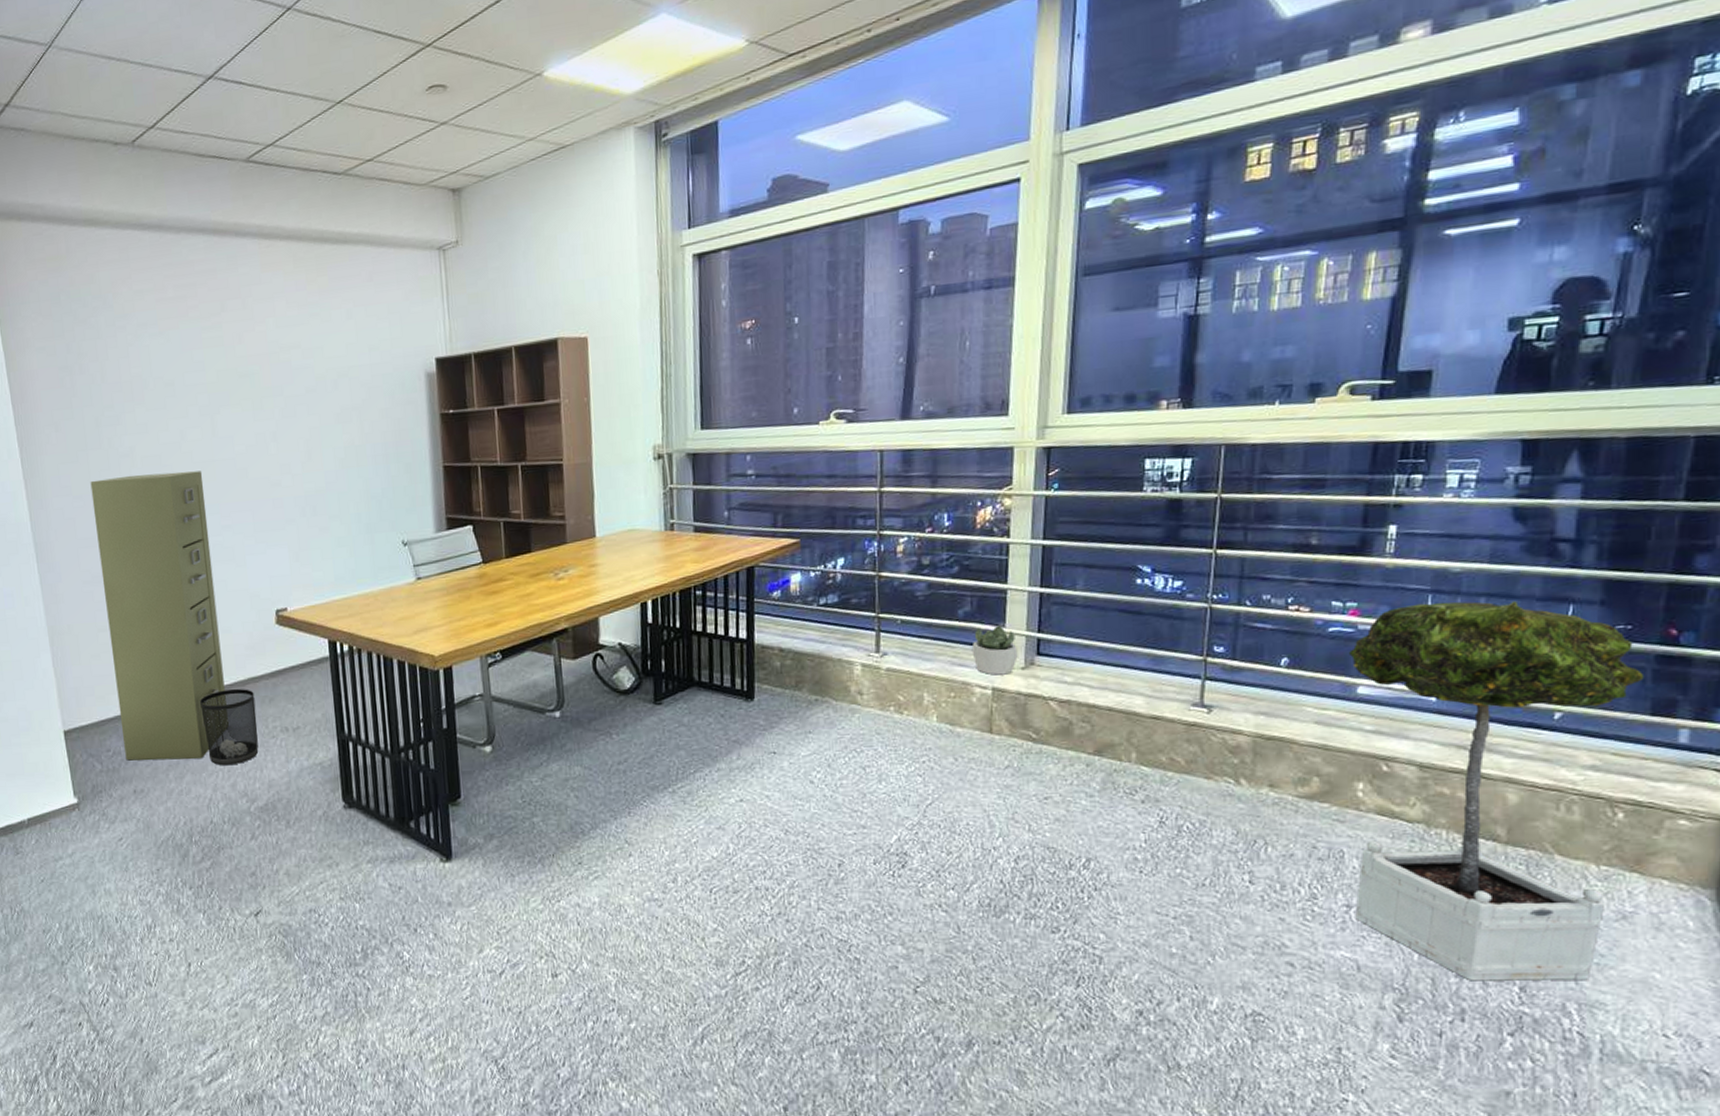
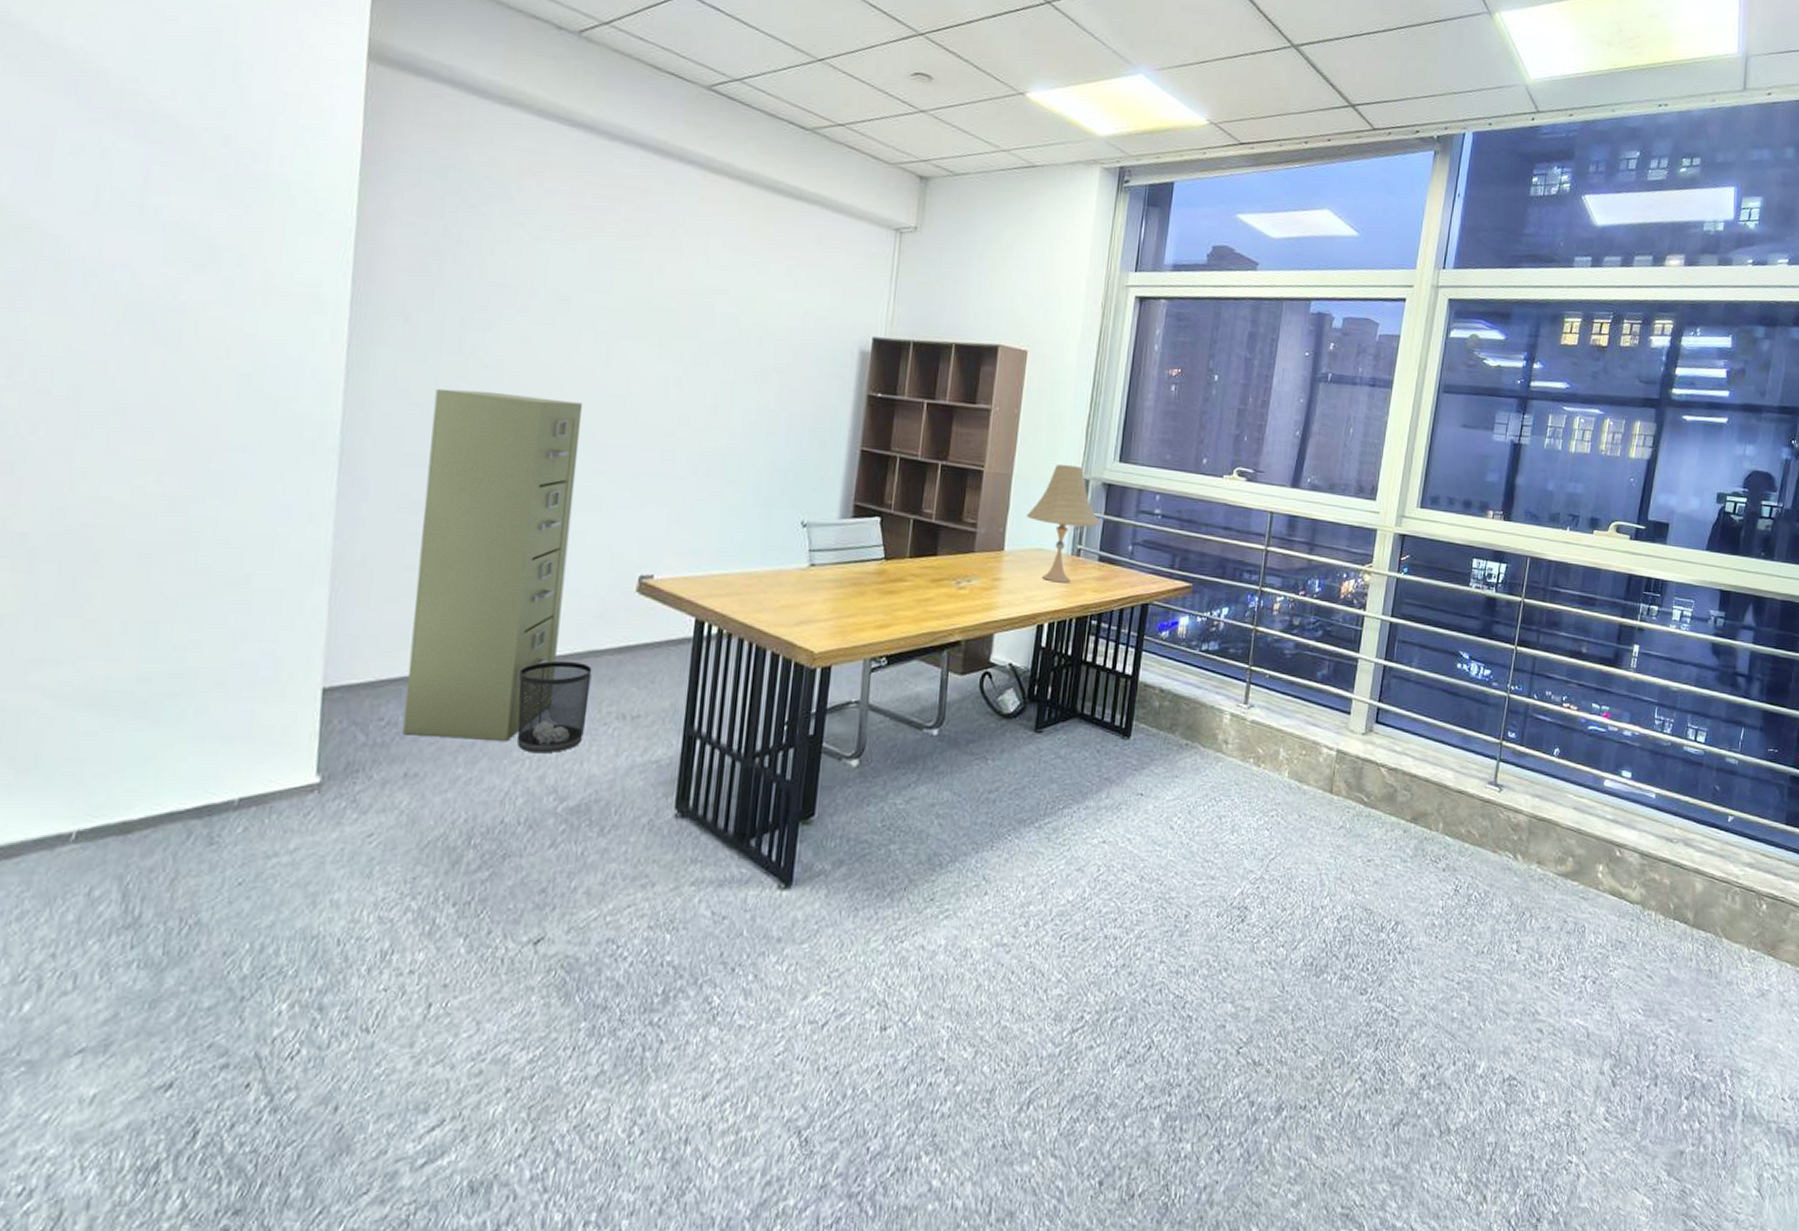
desk lamp: none [612,441,690,560] -> present [1026,464,1100,583]
succulent plant: present [971,625,1018,676] -> none [1324,690,1361,738]
potted tree: present [1349,600,1645,981] -> none [1589,713,1783,1049]

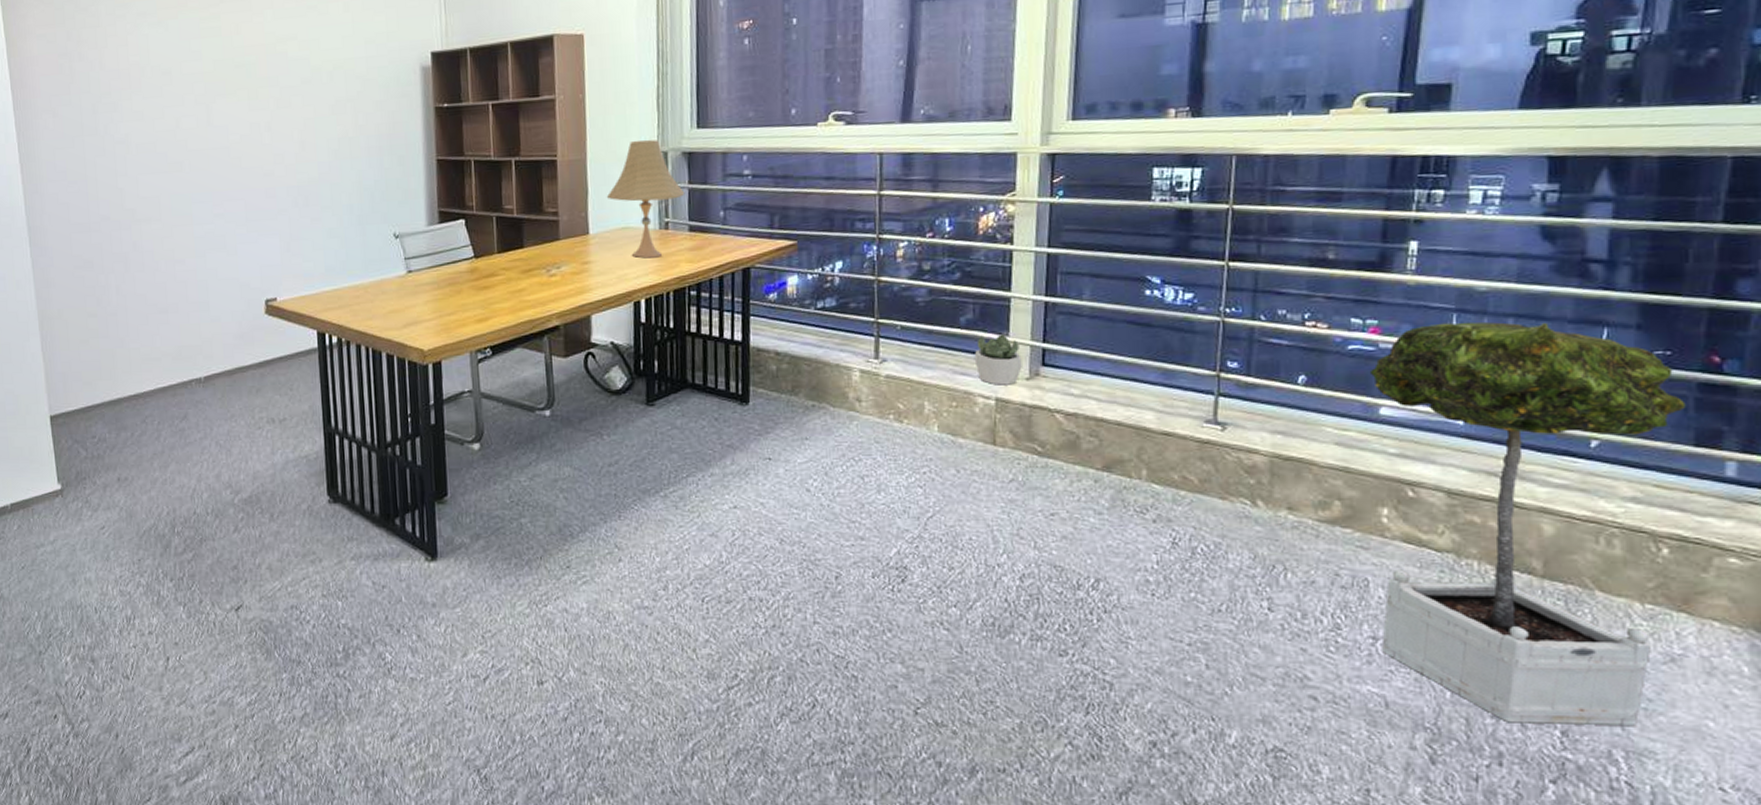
filing cabinet: present [403,388,583,741] -> none [85,159,215,448]
waste bin: present [517,660,592,754] -> none [186,377,244,456]
succulent plant: none [1324,690,1361,738] -> present [974,334,1022,385]
potted tree: none [1589,713,1783,1049] -> present [1371,321,1687,726]

